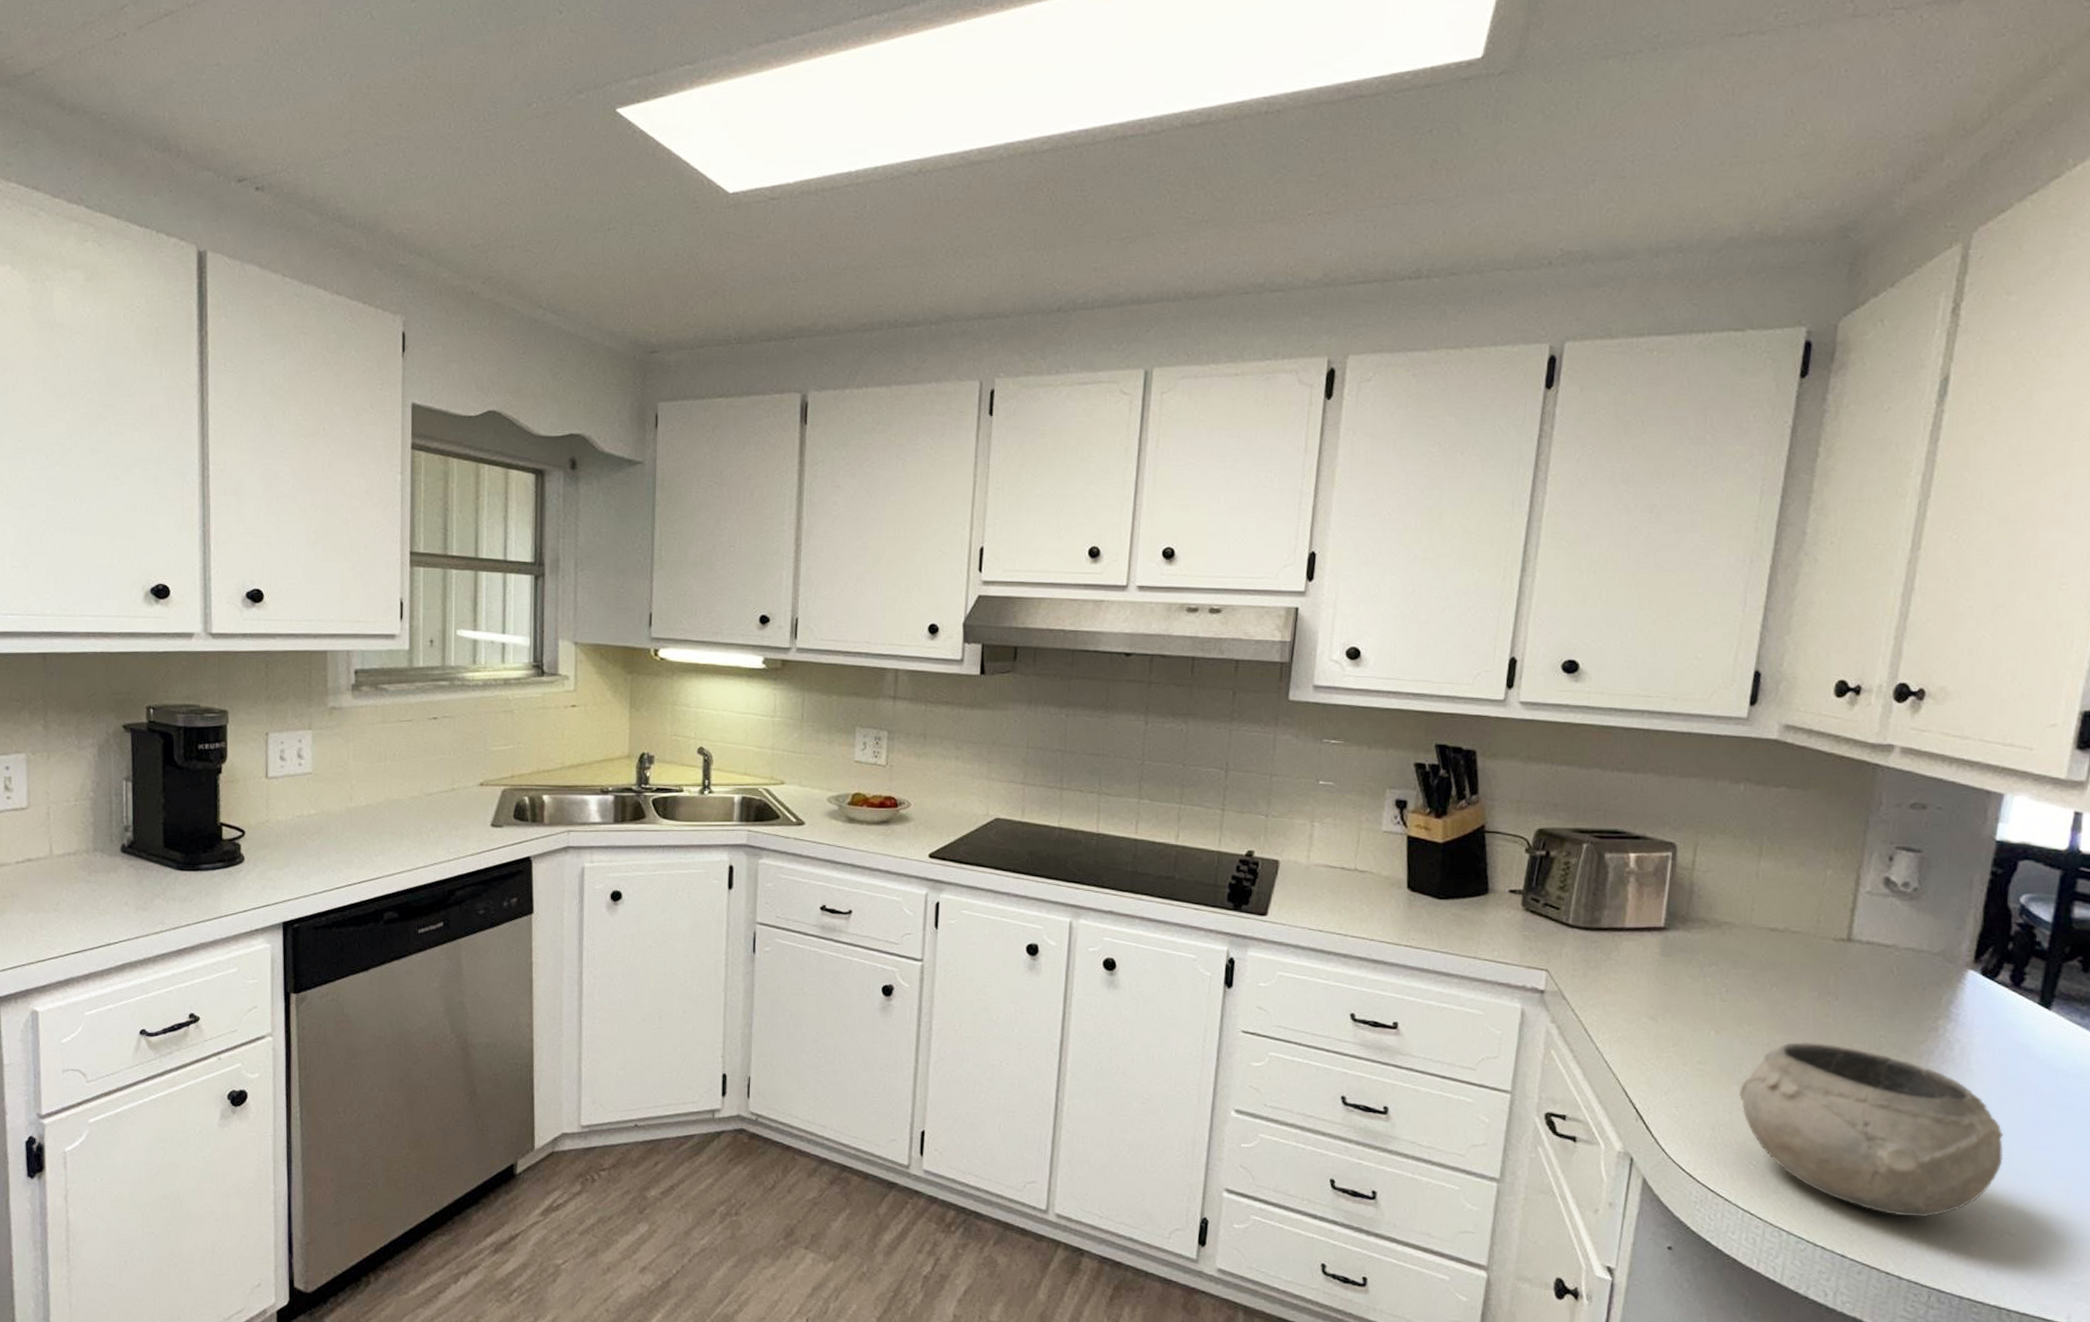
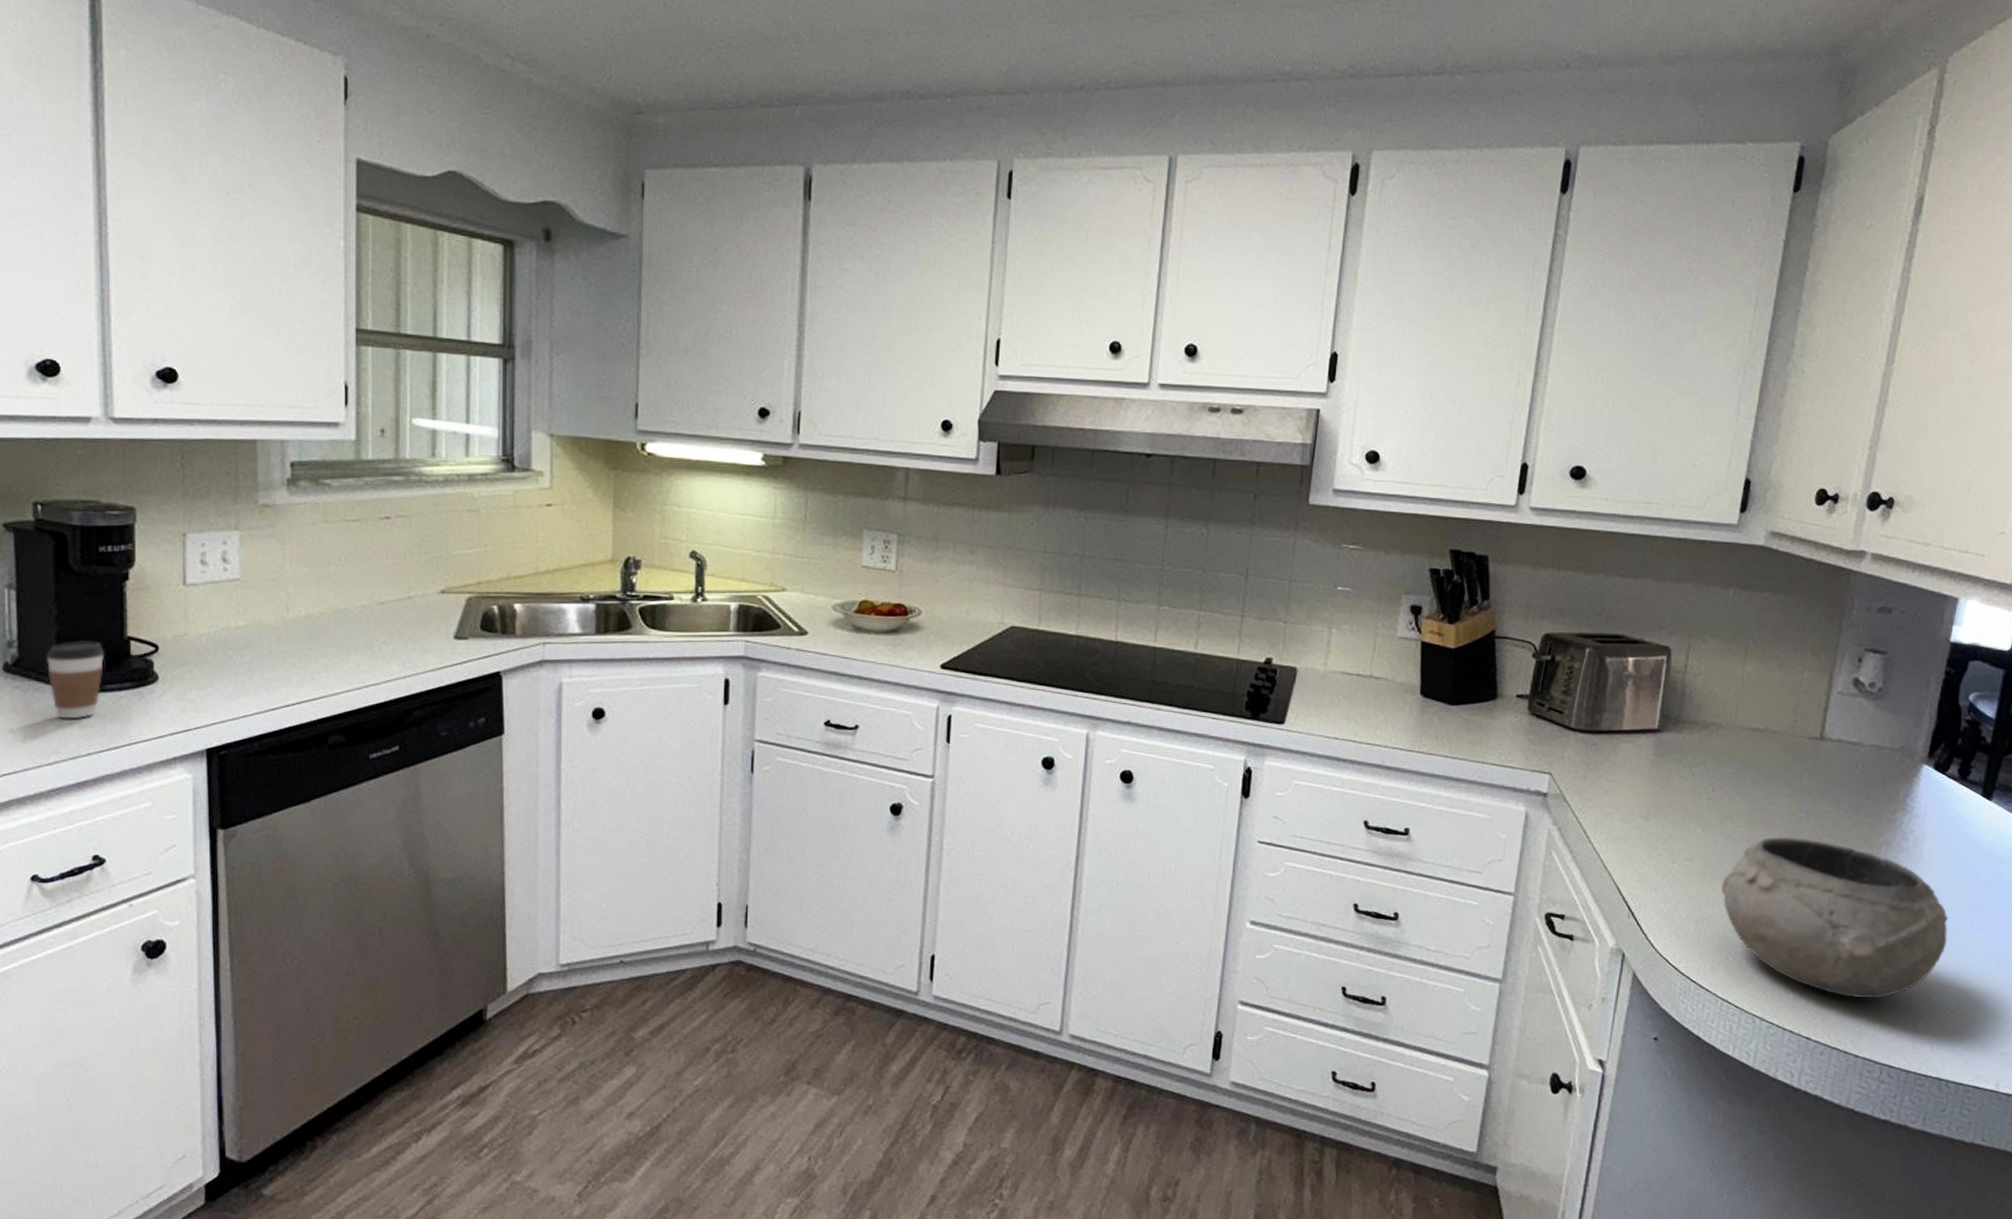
coffee cup: none [155,825,202,894] -> present [46,639,105,719]

